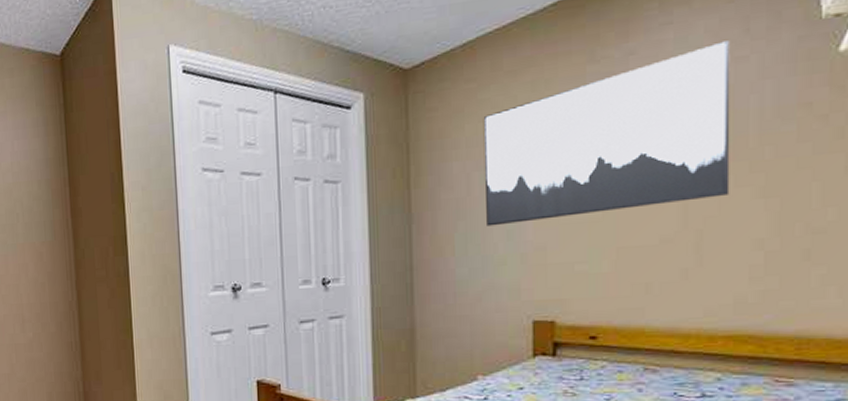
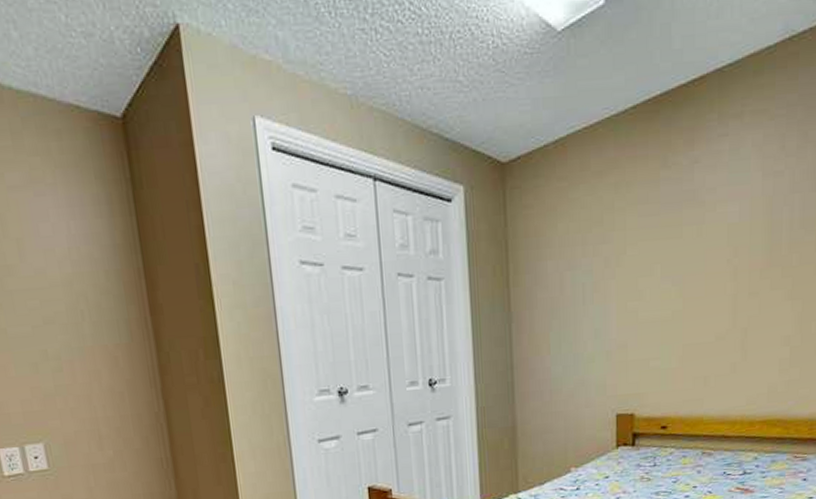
wall art: present [483,41,731,227] -> none [573,156,771,325]

